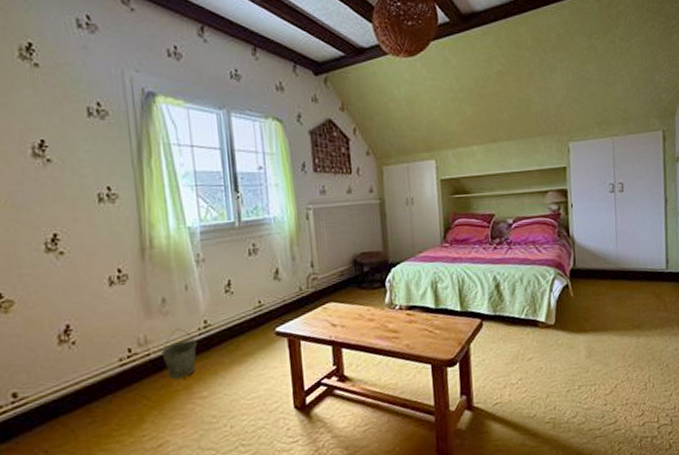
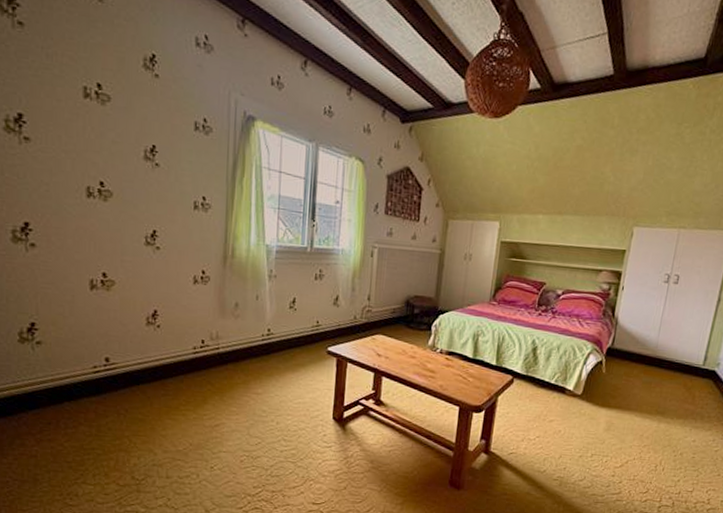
bucket: present [161,328,197,380] -> none [228,331,259,374]

